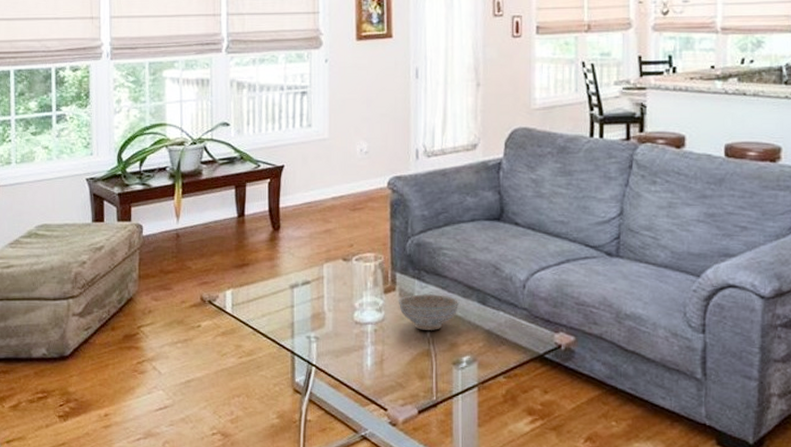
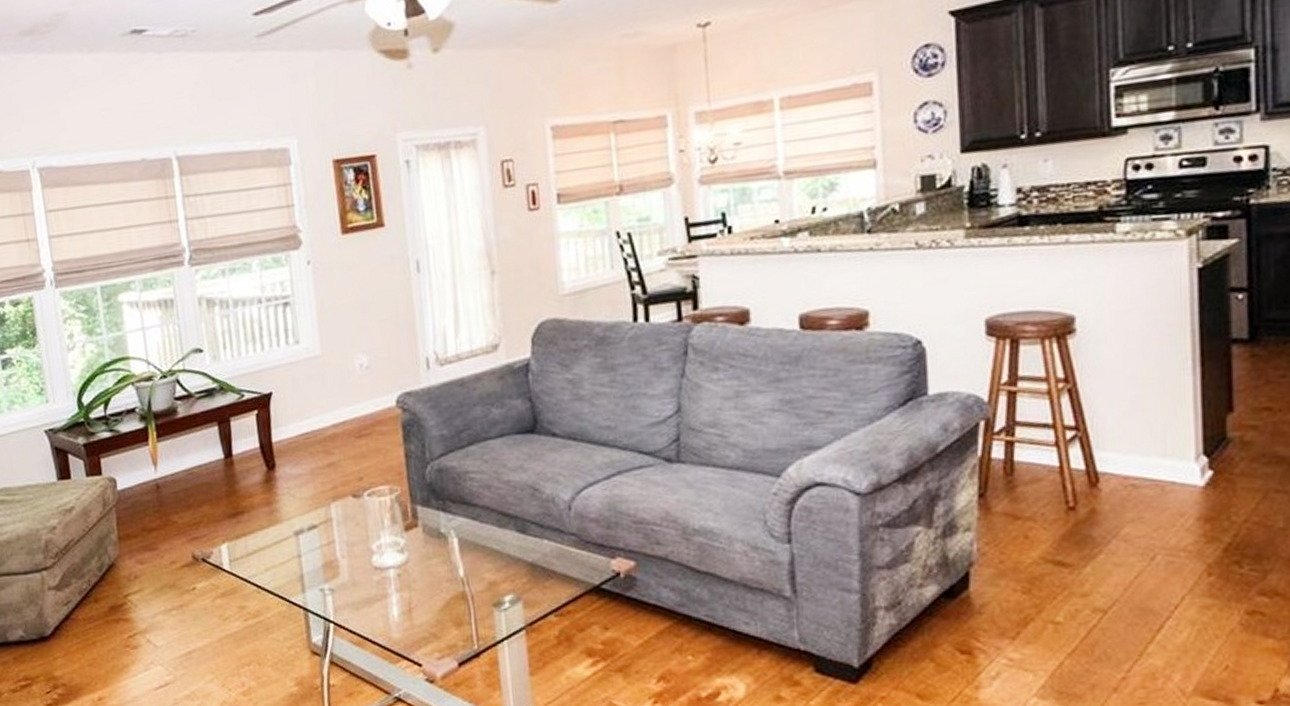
decorative bowl: present [398,294,460,330] -> none [422,526,495,570]

